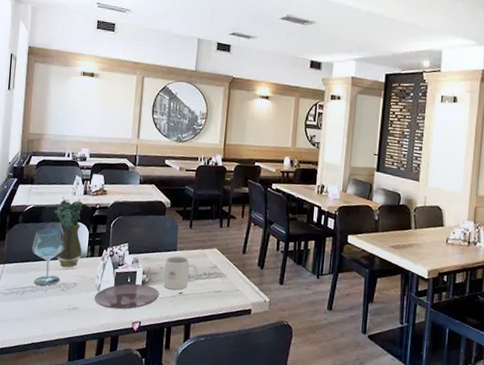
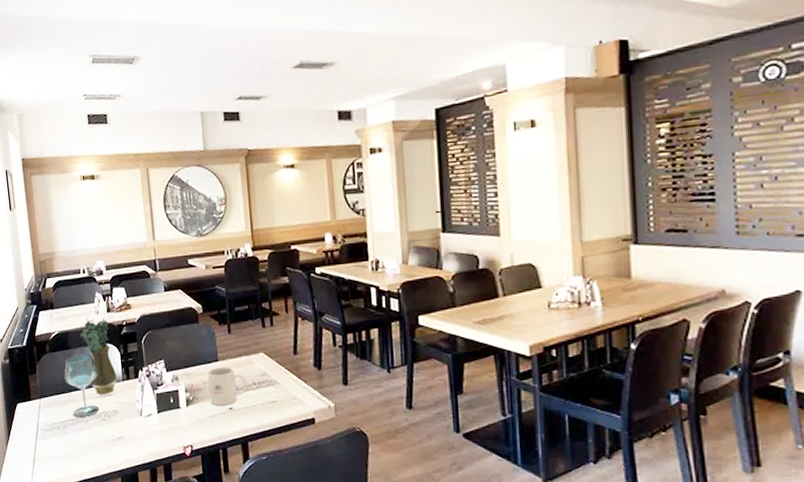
plate: present [94,283,159,310] -> none [138,403,207,434]

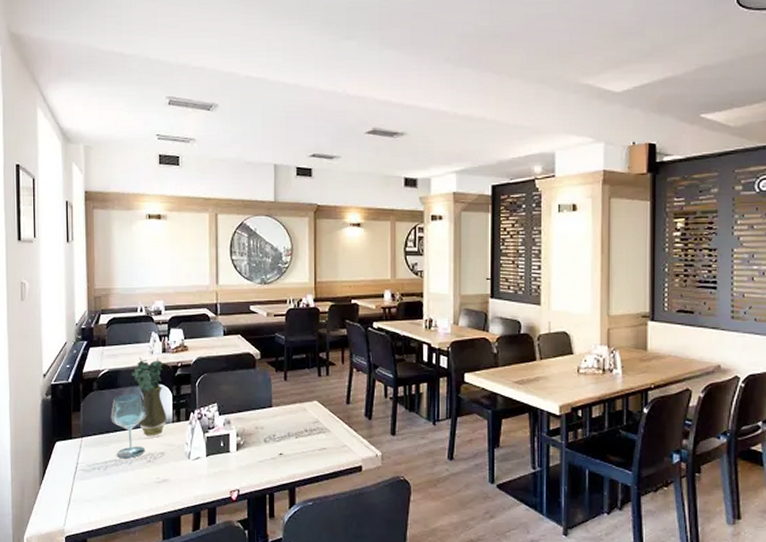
mug: present [207,367,247,405] -> none [259,413,298,451]

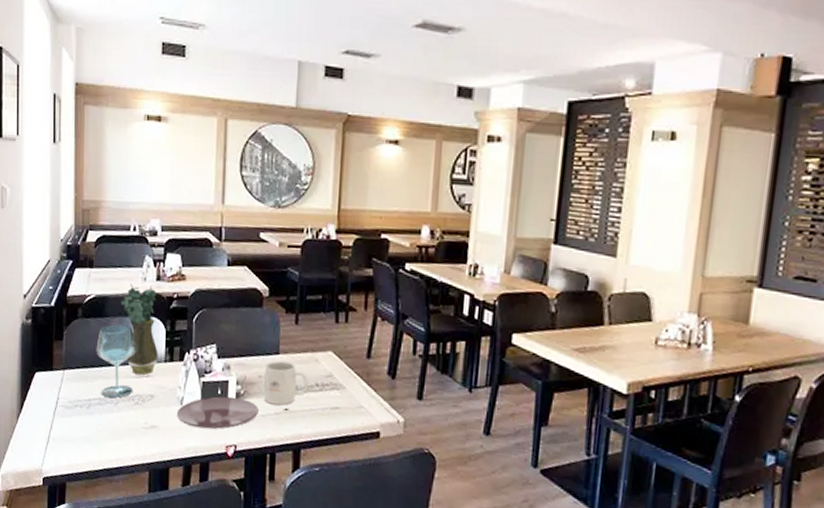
plate: none [185,447,257,478] -> present [176,396,259,430]
mug: none [259,413,298,451] -> present [263,361,308,406]

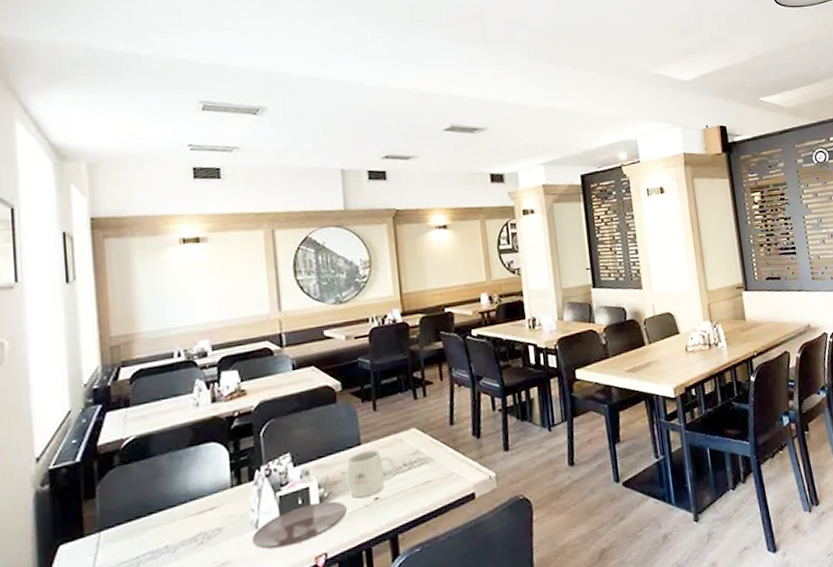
wine glass: present [96,324,137,398] -> none [141,459,195,548]
vase: present [120,284,158,375] -> none [168,410,223,511]

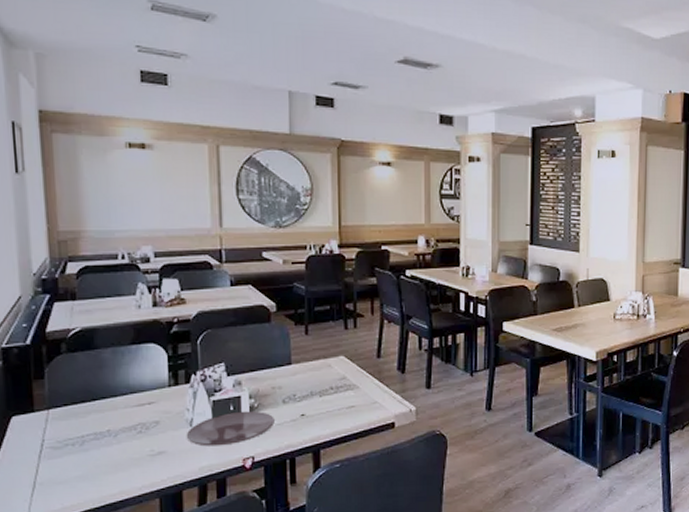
mug: present [347,449,396,498] -> none [277,370,323,412]

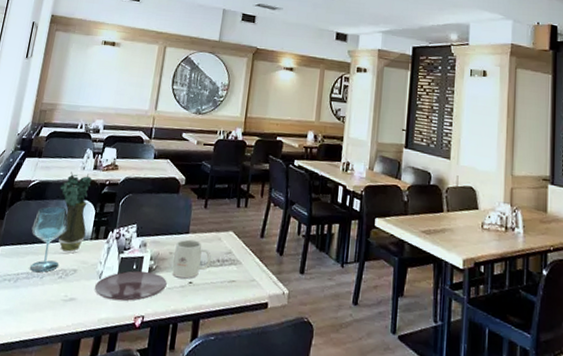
wine glass: none [86,355,136,431] -> present [29,206,69,273]
vase: none [112,313,161,404] -> present [58,172,92,252]
mug: none [277,370,323,412] -> present [172,239,211,279]

